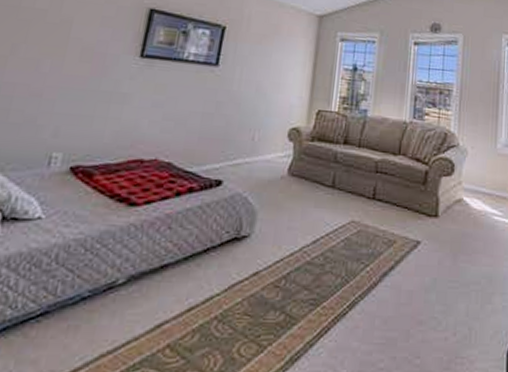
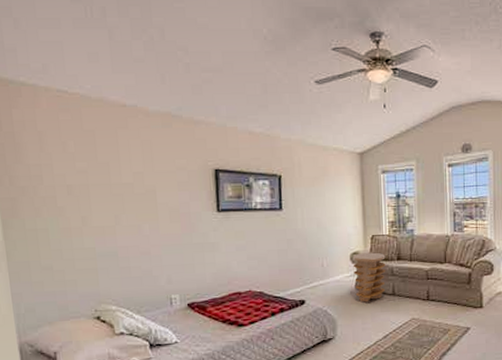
side table: none [286,129,331,193] -> present [352,252,386,302]

